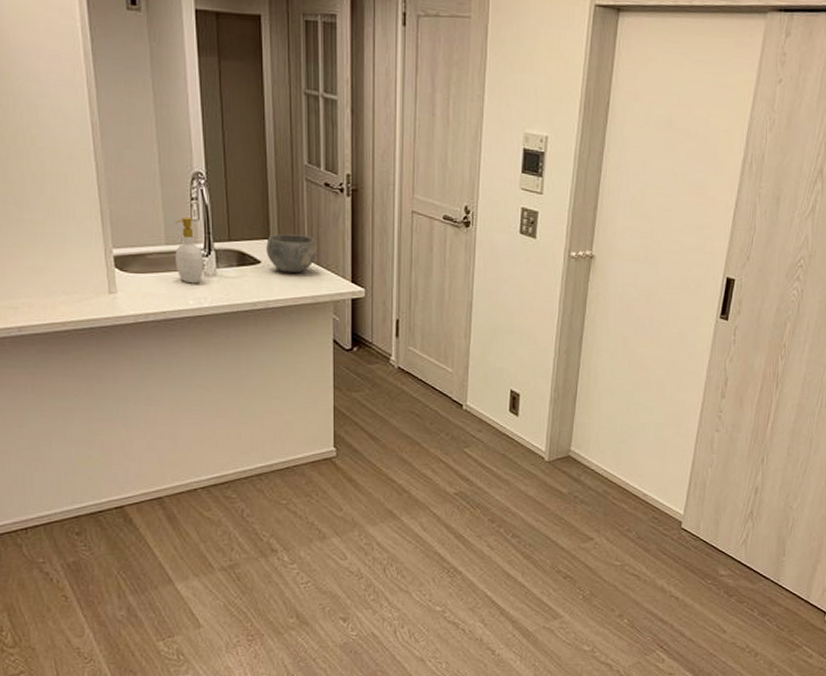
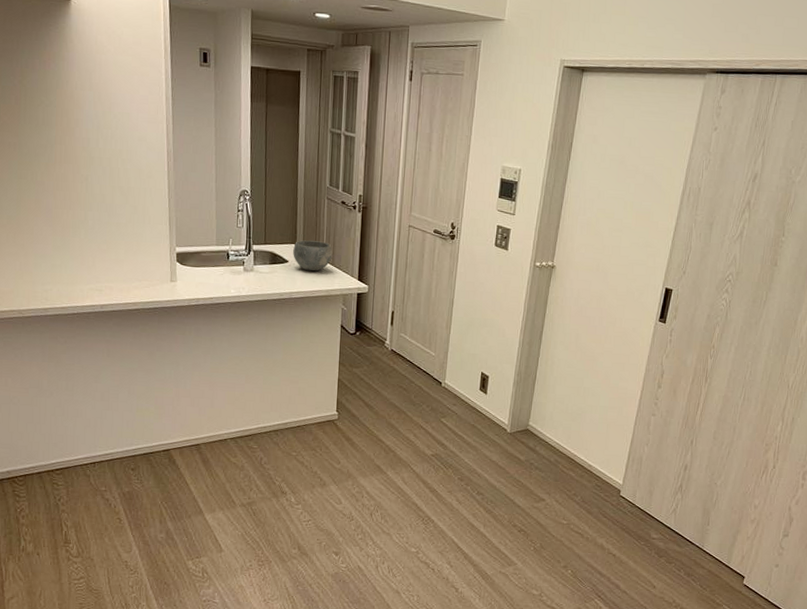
soap bottle: present [175,216,204,284] -> none [222,224,244,277]

